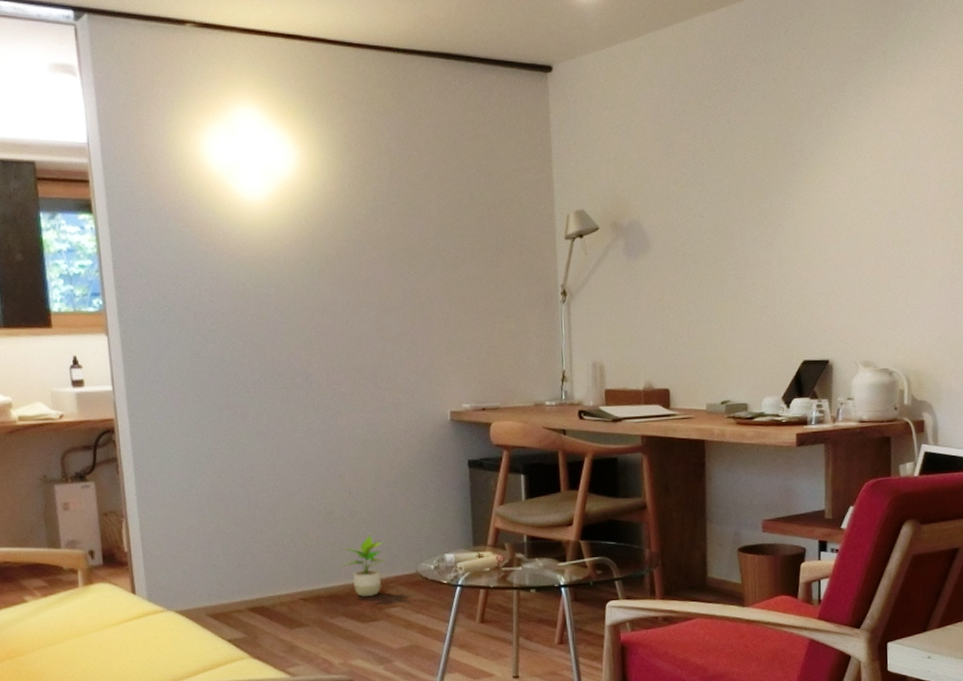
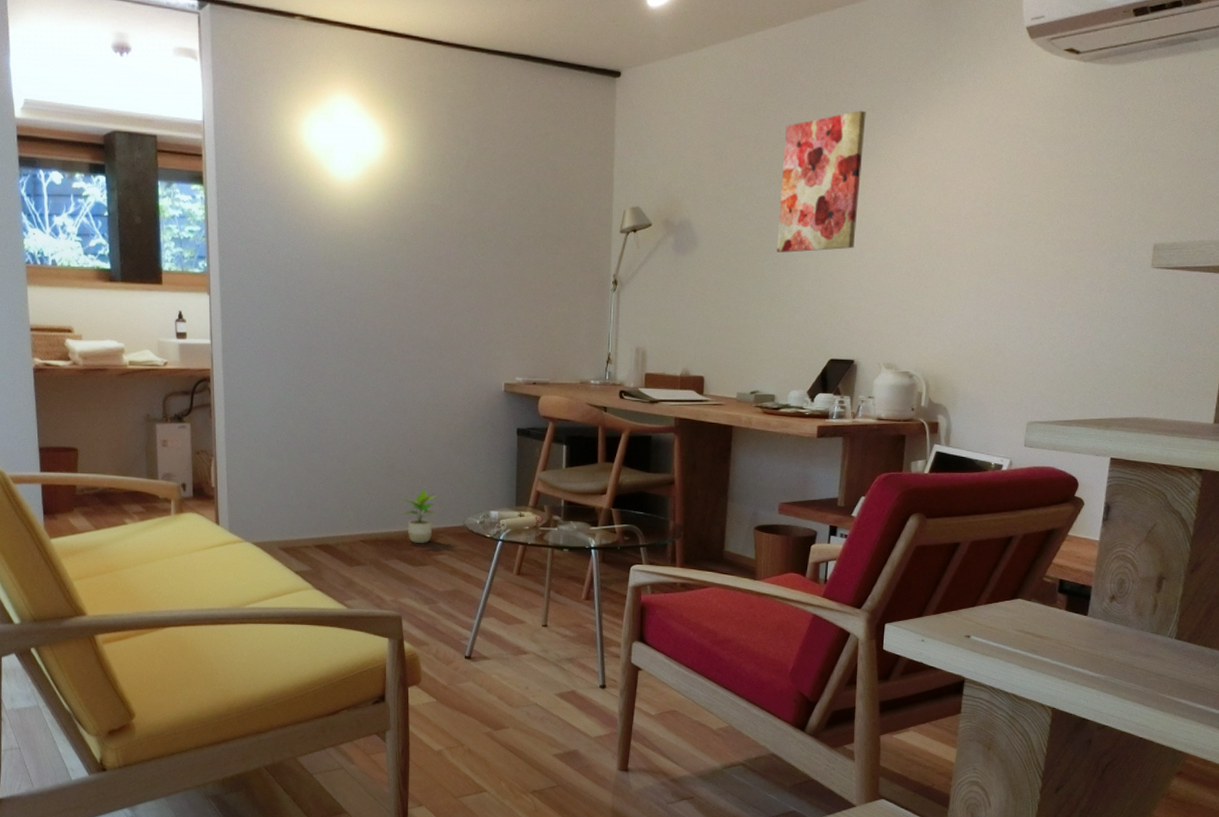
wall art: none [734,94,819,250] -> present [776,110,866,253]

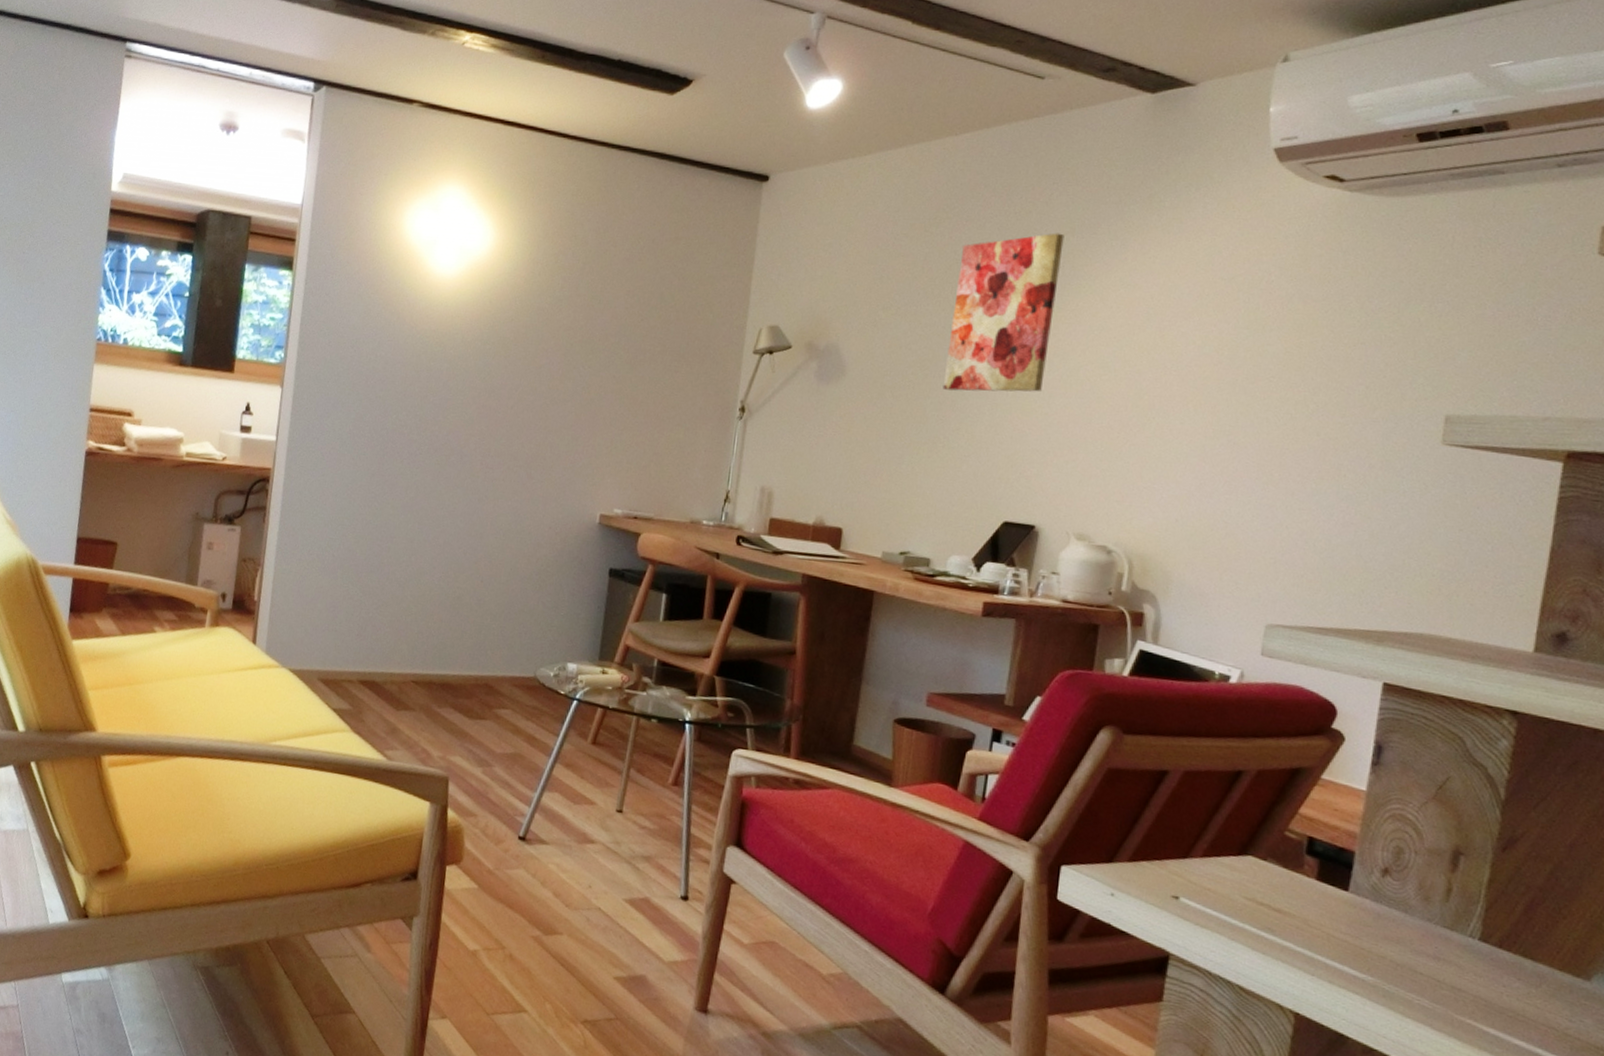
potted plant: present [398,488,439,544] -> none [459,628,508,693]

